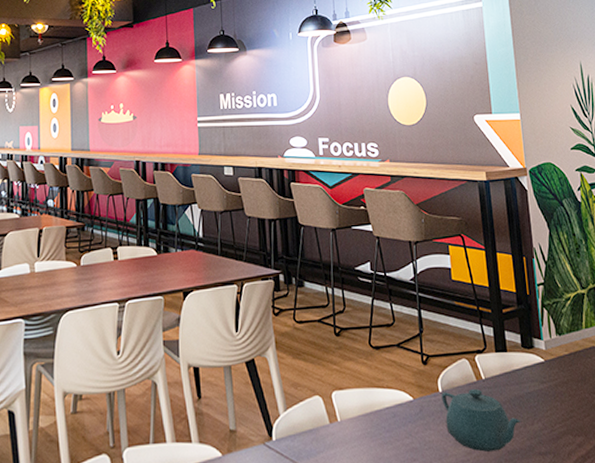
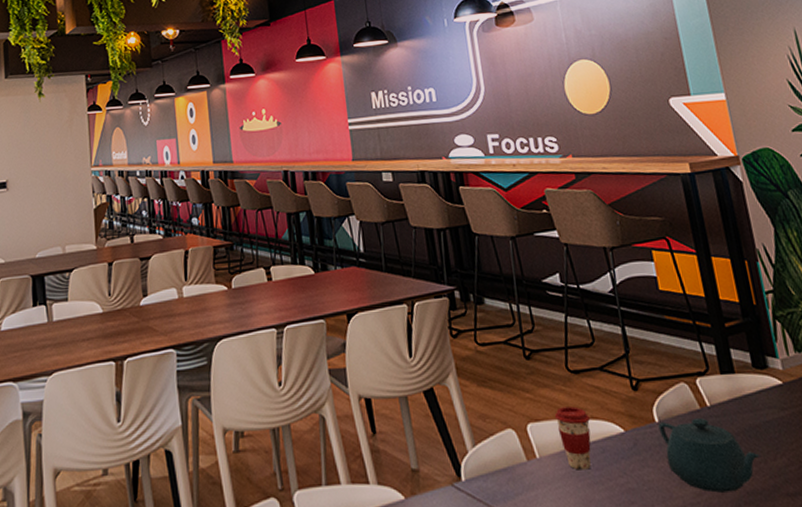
coffee cup: none [356,377,385,432] -> present [554,406,591,470]

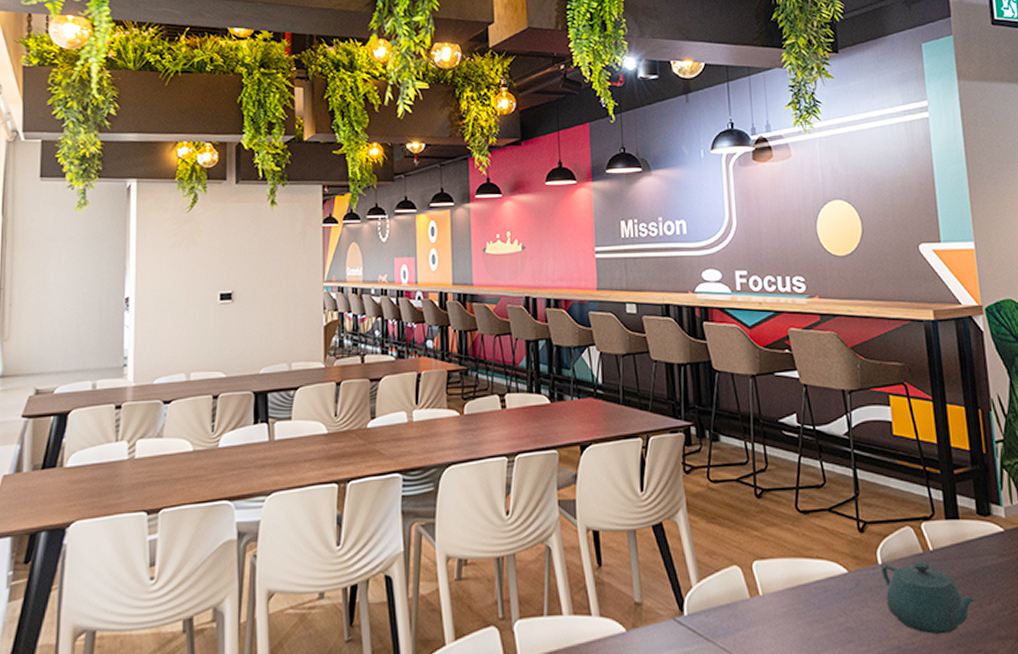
coffee cup: present [554,406,591,470] -> none [780,546,815,608]

